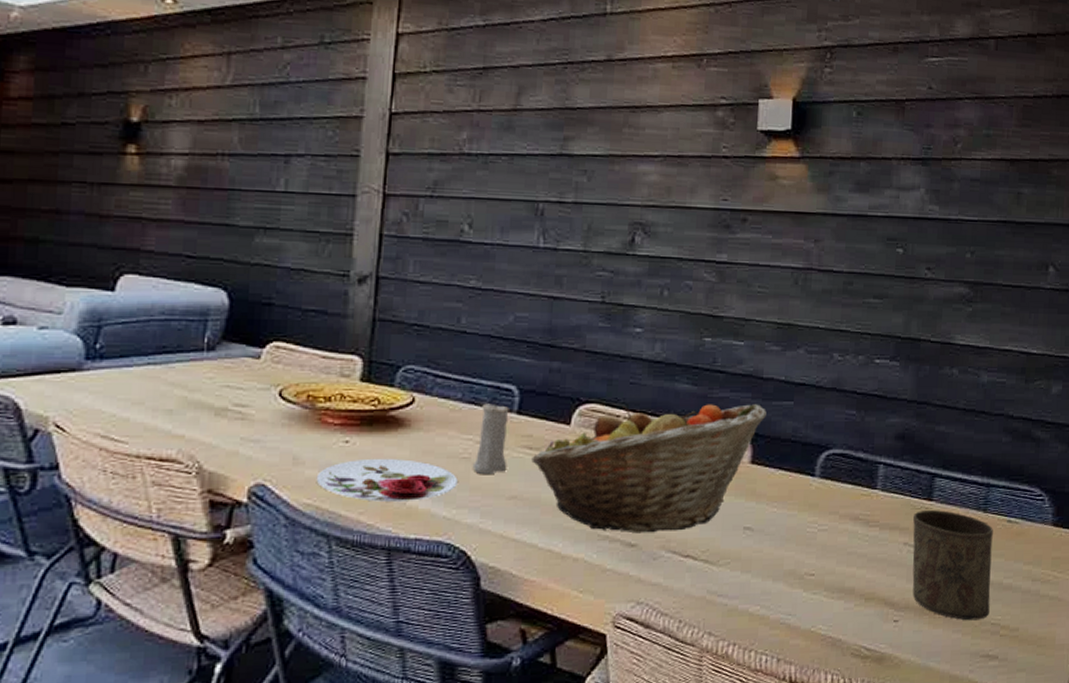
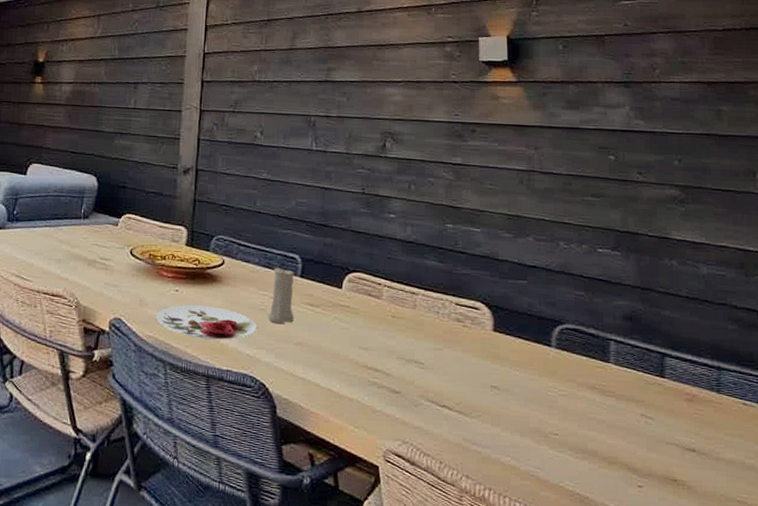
fruit basket: present [531,404,767,534] -> none [313,275,504,384]
cup: present [912,510,993,621] -> none [648,386,734,496]

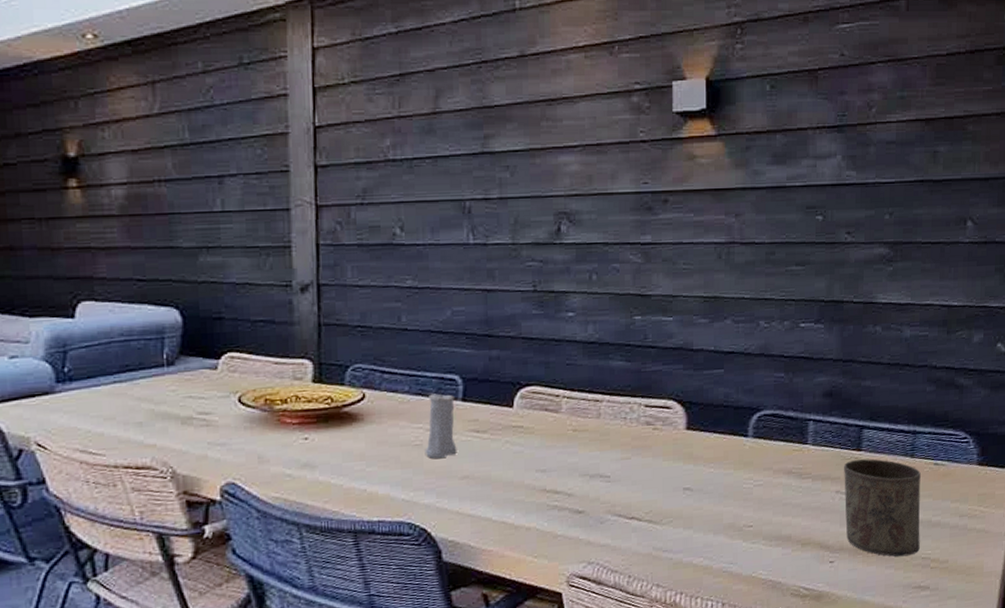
plate: present [155,304,257,340] -> none [281,450,412,491]
cup: none [648,386,734,496] -> present [844,459,921,557]

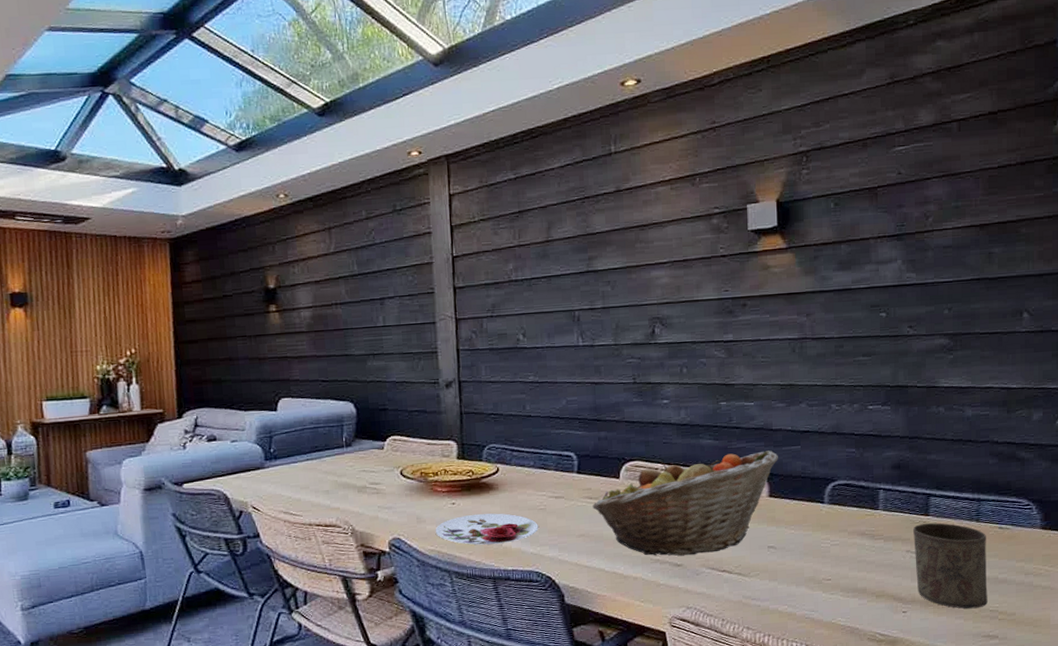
plate: none [281,450,412,491] -> present [435,513,538,545]
candle: present [425,389,457,458] -> none [548,464,575,520]
fruit basket: none [479,374,698,501] -> present [592,450,778,556]

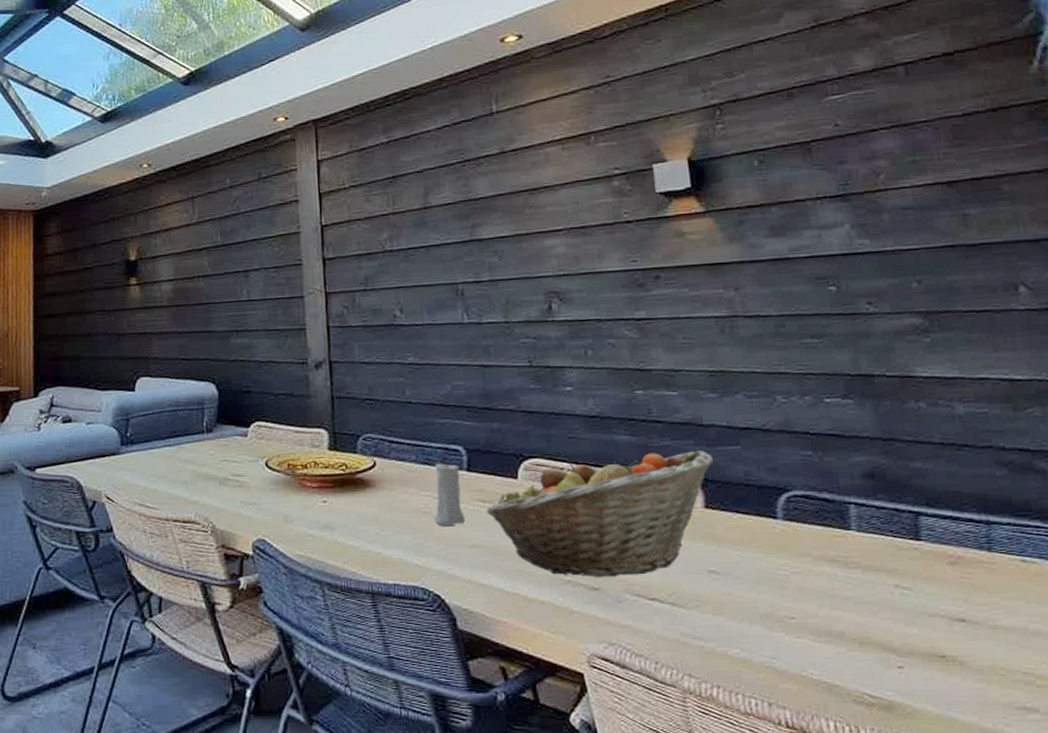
plate: present [435,513,538,545] -> none [304,514,423,552]
candle: none [548,464,575,520] -> present [434,459,466,526]
cup: present [913,523,988,609] -> none [901,550,1018,669]

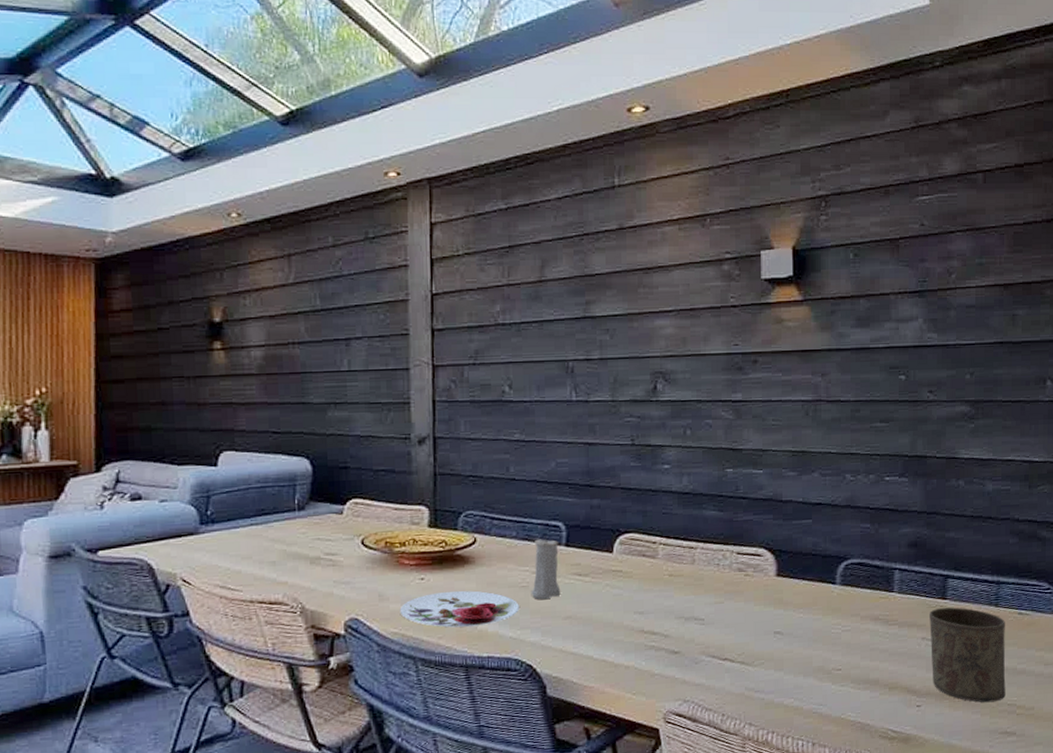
plate: none [304,514,423,552] -> present [399,590,519,628]
fruit basket: present [486,450,713,578] -> none [581,524,788,642]
cup: none [901,550,1018,669] -> present [930,607,1006,703]

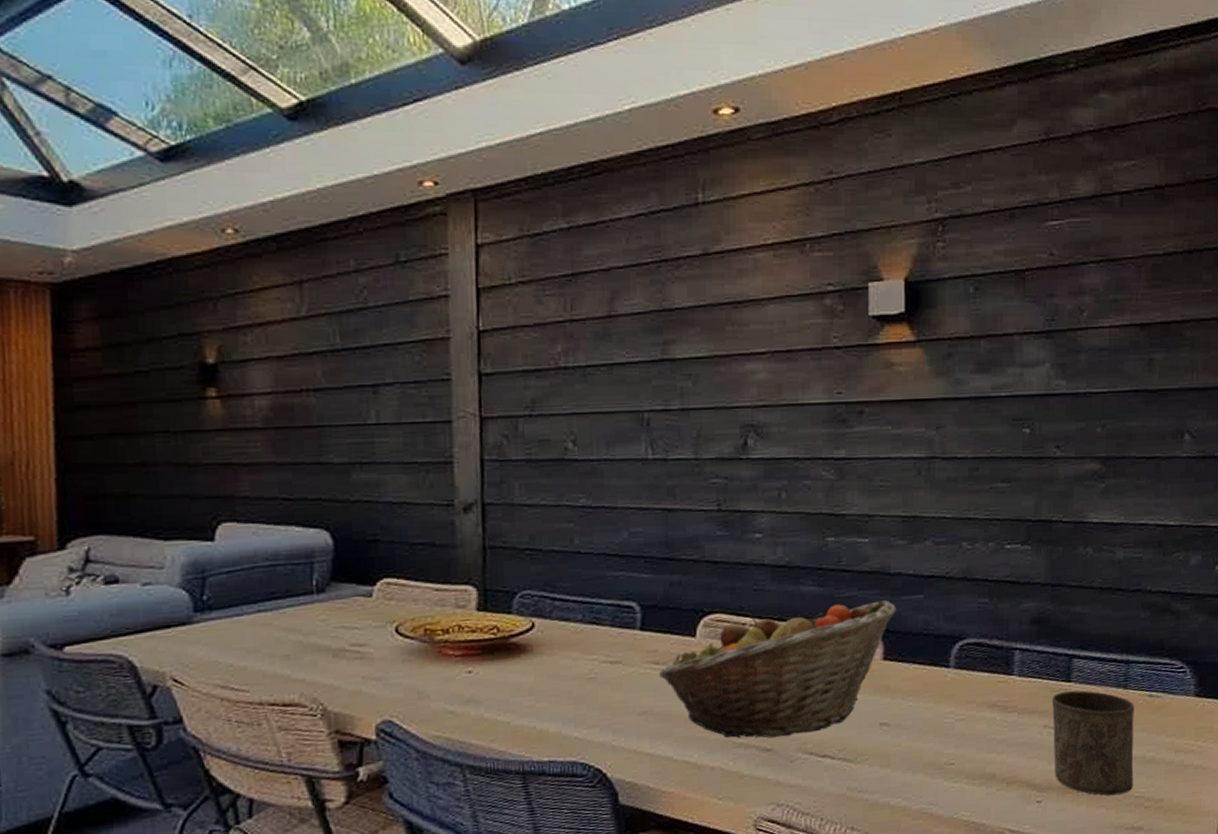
plate: present [399,590,519,628] -> none [443,684,586,729]
candle: present [531,535,561,599] -> none [599,617,635,693]
fruit basket: none [581,524,788,642] -> present [659,600,896,738]

